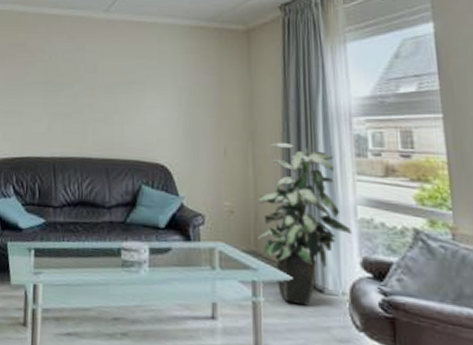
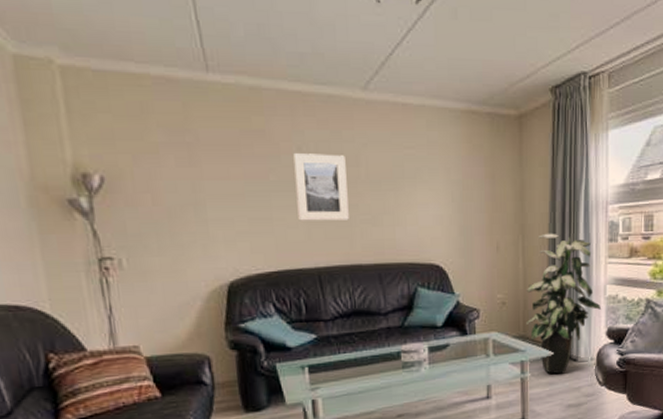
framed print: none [43,61,86,118] -> present [293,153,349,221]

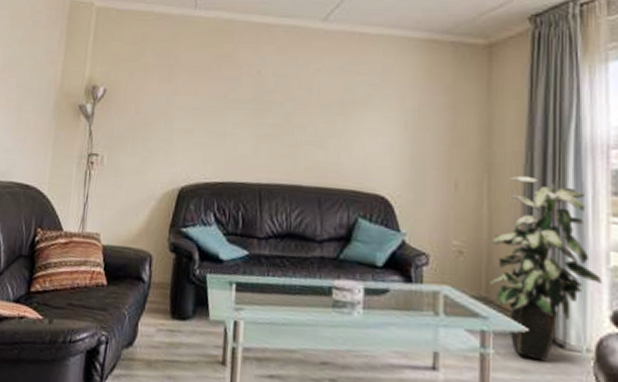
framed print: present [293,153,349,221] -> none [249,76,299,140]

